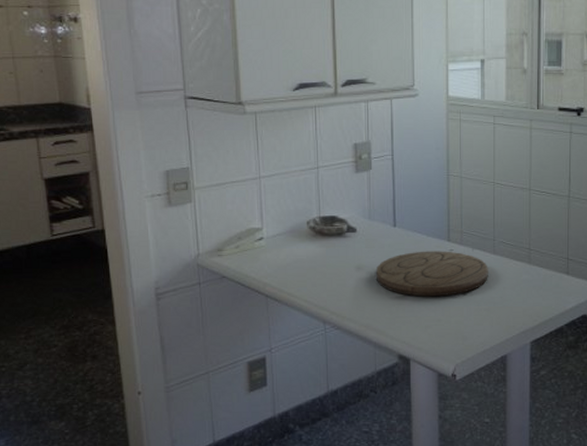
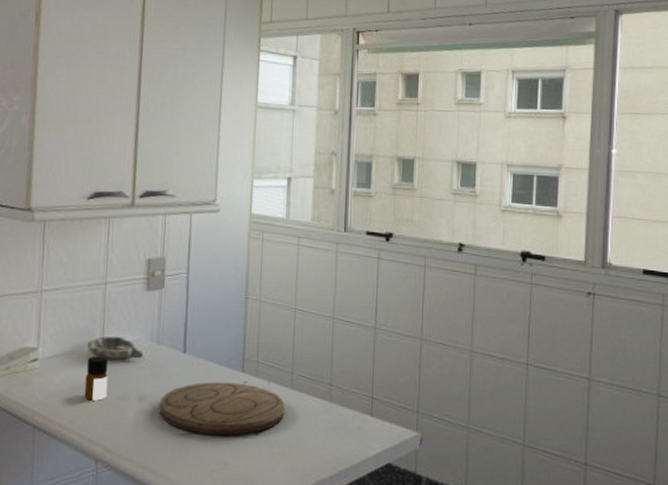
bottle: none [307,233,329,272] -> present [84,356,108,401]

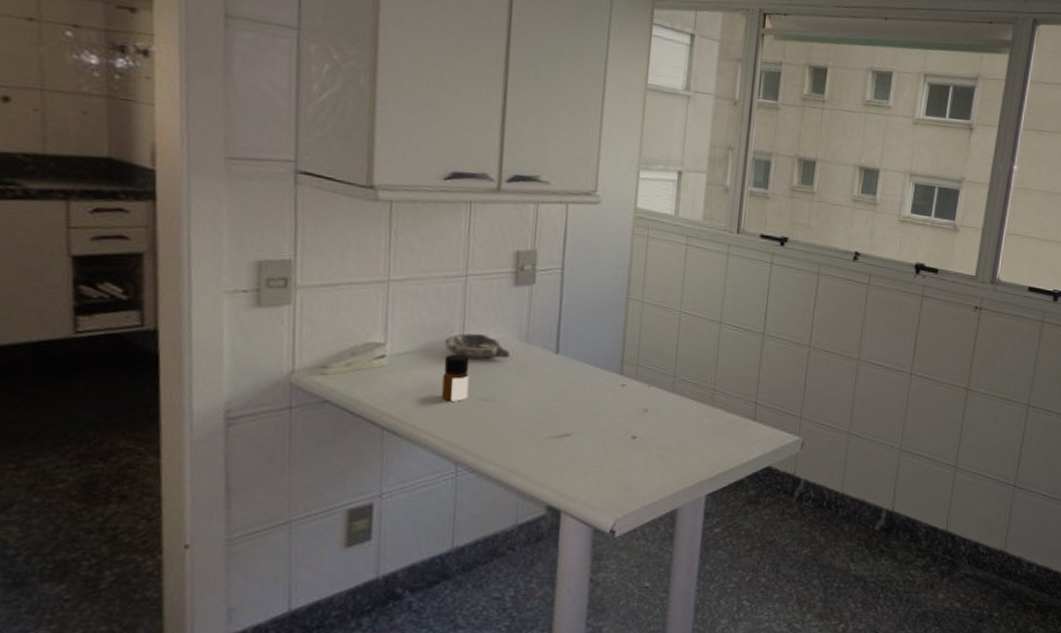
cutting board: present [160,381,285,436] -> none [528,384,665,439]

